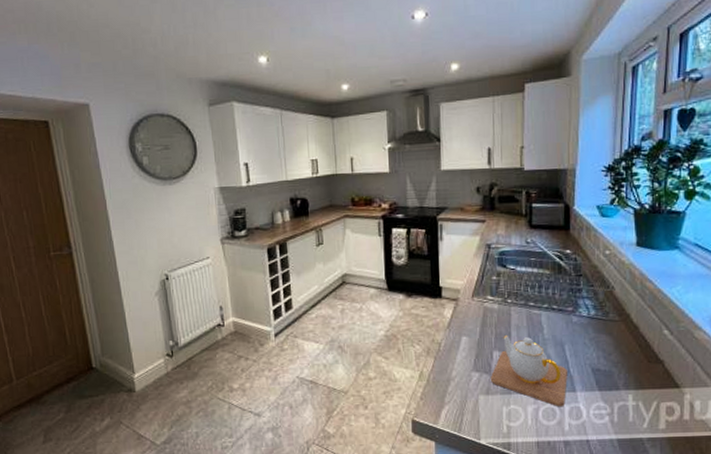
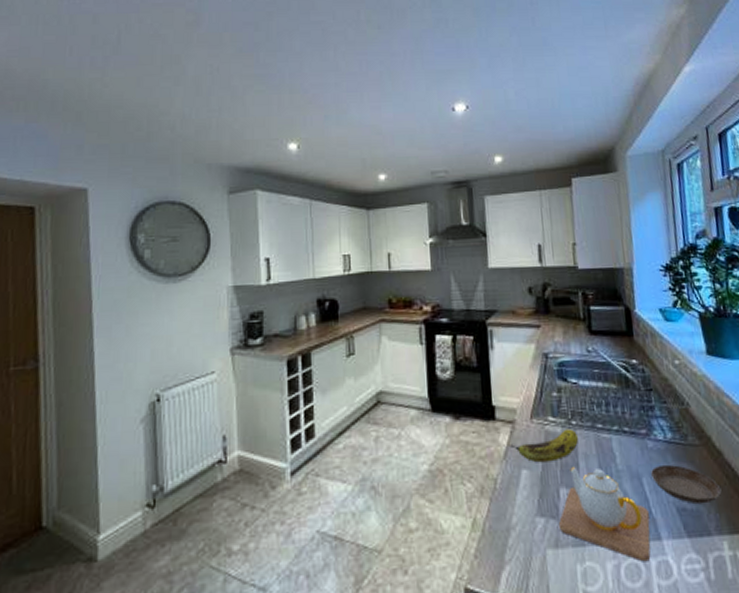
fruit: none [453,306,512,332] -> present [510,429,578,463]
saucer: none [573,335,633,367] -> present [651,464,722,505]

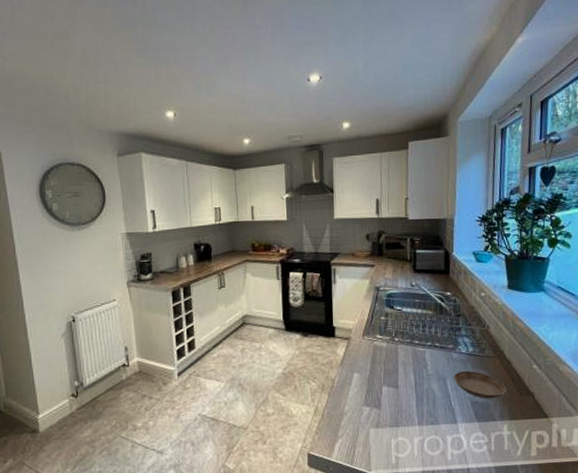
fruit: present [510,429,578,463] -> none [345,344,399,369]
teapot: present [558,467,651,562] -> none [379,372,449,438]

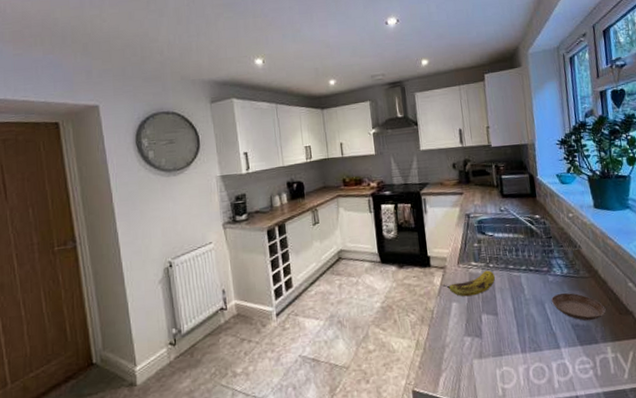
fruit: none [345,344,399,369] -> present [442,270,495,297]

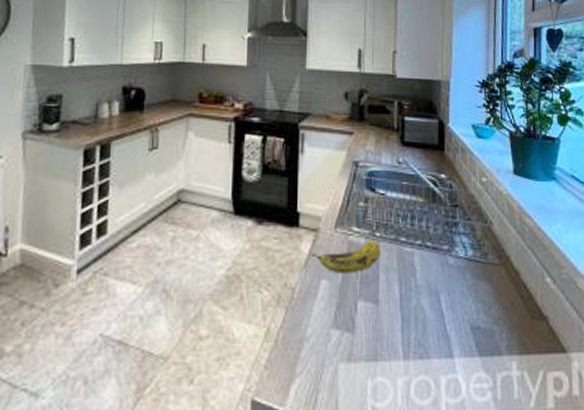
saucer: present [551,292,606,321] -> none [449,281,515,324]

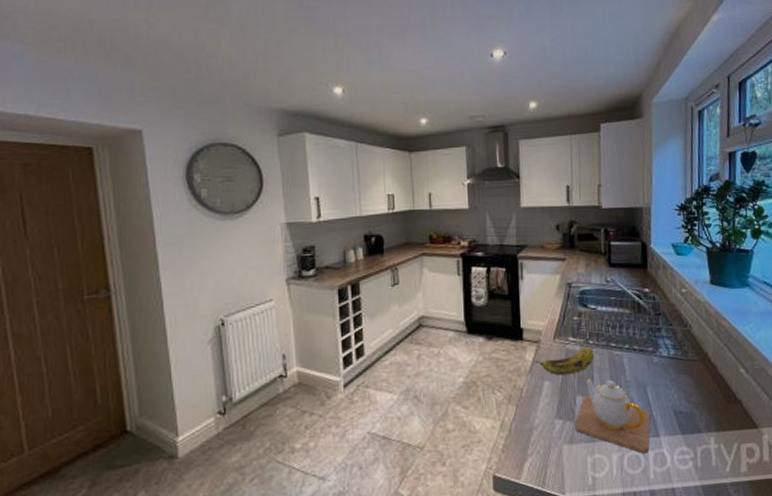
teapot: none [353,280,444,380] -> present [573,379,651,454]

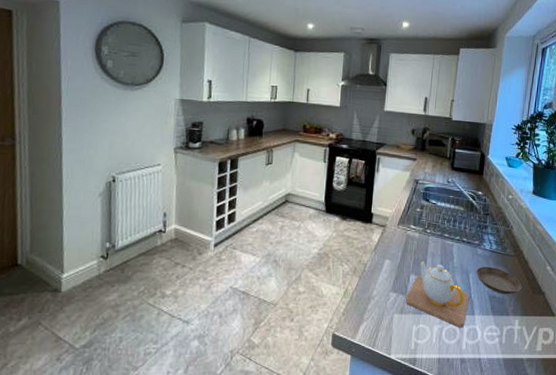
fruit: present [535,347,594,376] -> none [379,235,430,256]
saucer: none [655,376,713,408] -> present [476,266,522,295]

